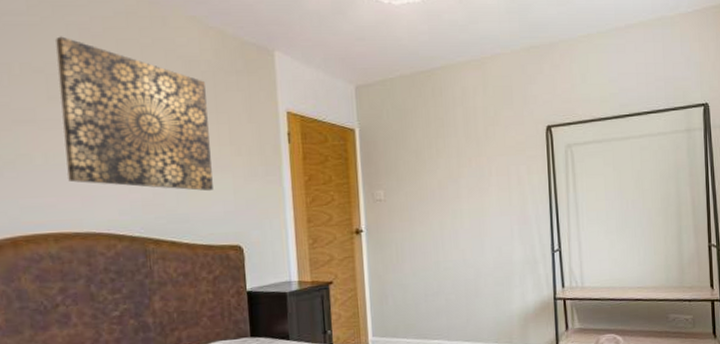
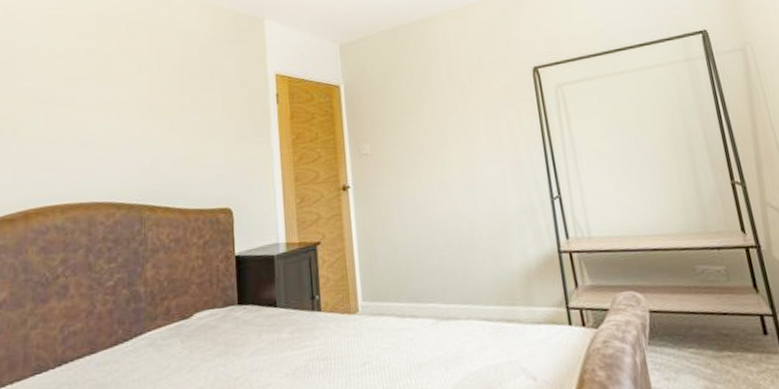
wall art: present [56,36,213,192] -> none [77,24,206,156]

